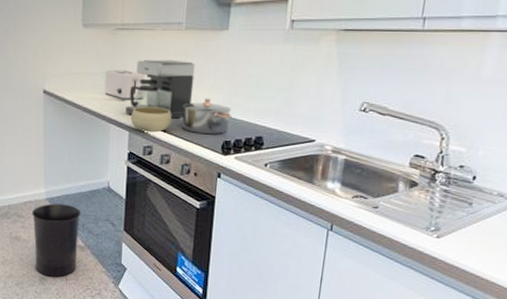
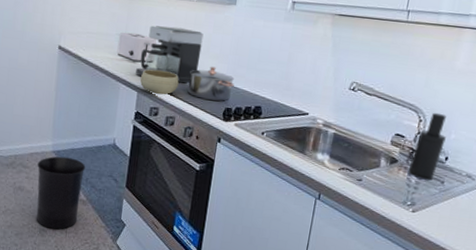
soap dispenser: none [430,128,473,204] -> present [407,112,446,181]

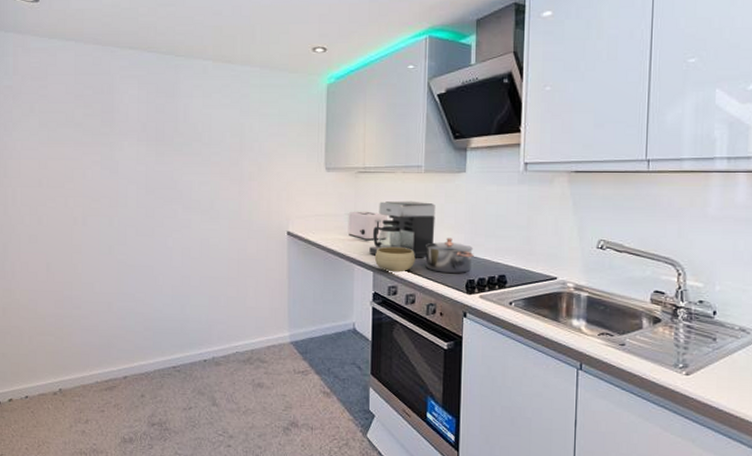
waste bin: present [36,156,86,230] -> none [275,347,327,427]
soap dispenser: present [407,112,446,181] -> none [674,264,710,340]

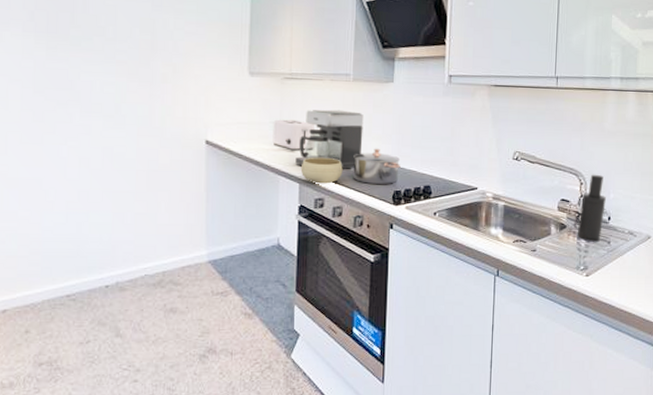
soap dispenser: none [674,264,710,340] -> present [577,174,606,243]

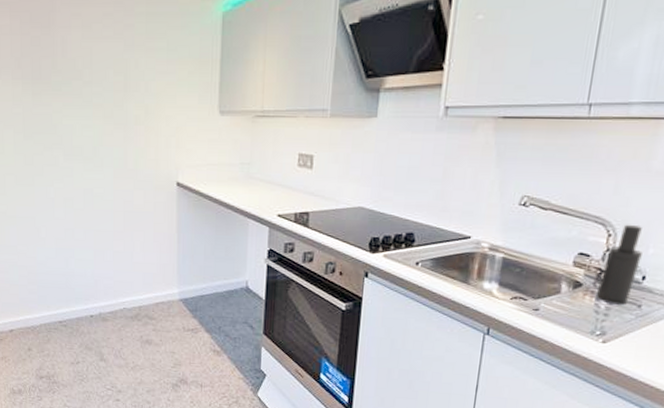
toaster: present [272,119,315,152] -> none [242,160,287,195]
coffee maker: present [295,109,364,169] -> none [265,149,341,213]
bowl: present [300,157,343,184] -> none [270,200,316,228]
cooking pot: present [353,148,401,185] -> none [326,191,381,231]

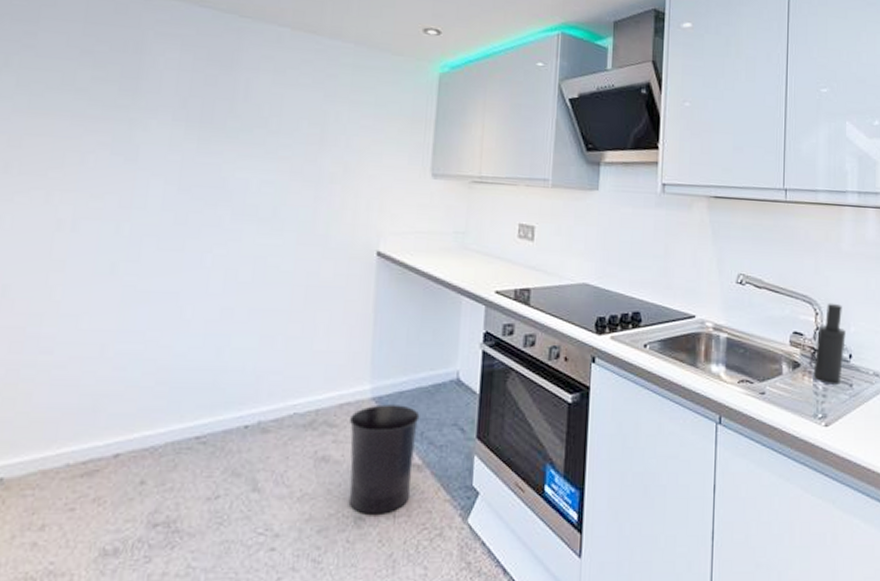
waste bin: none [163,304,217,384] -> present [348,404,420,514]

